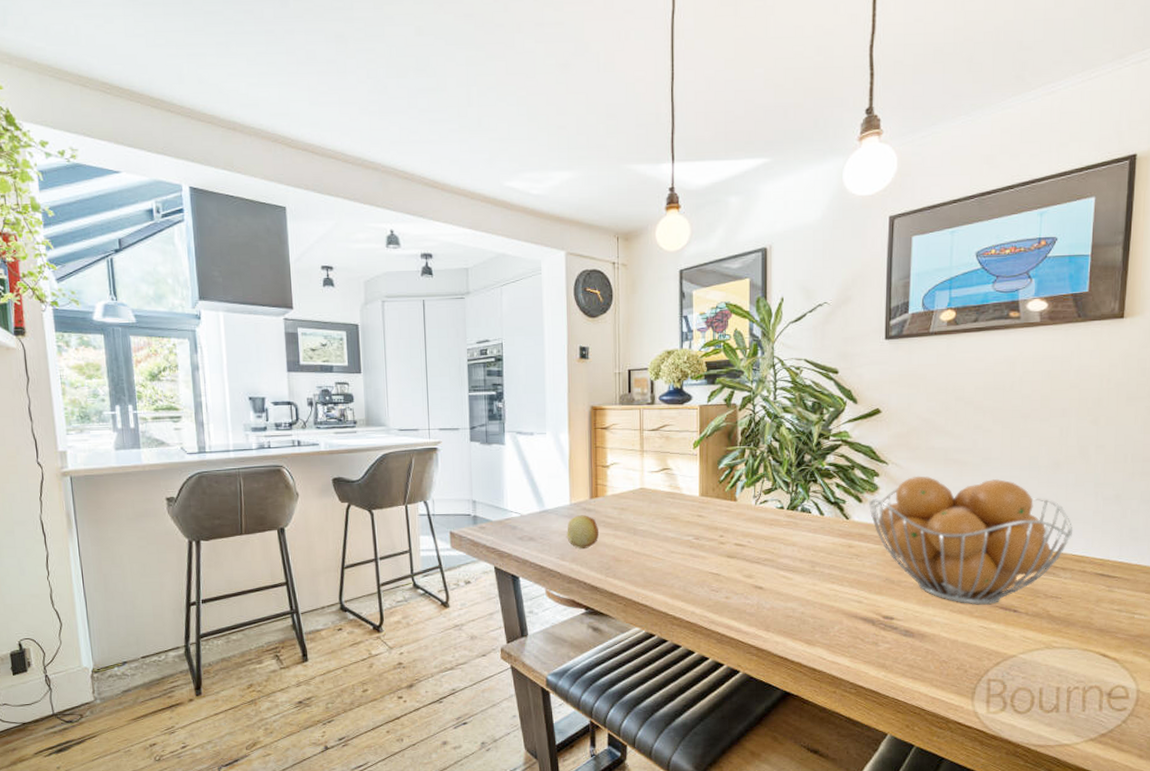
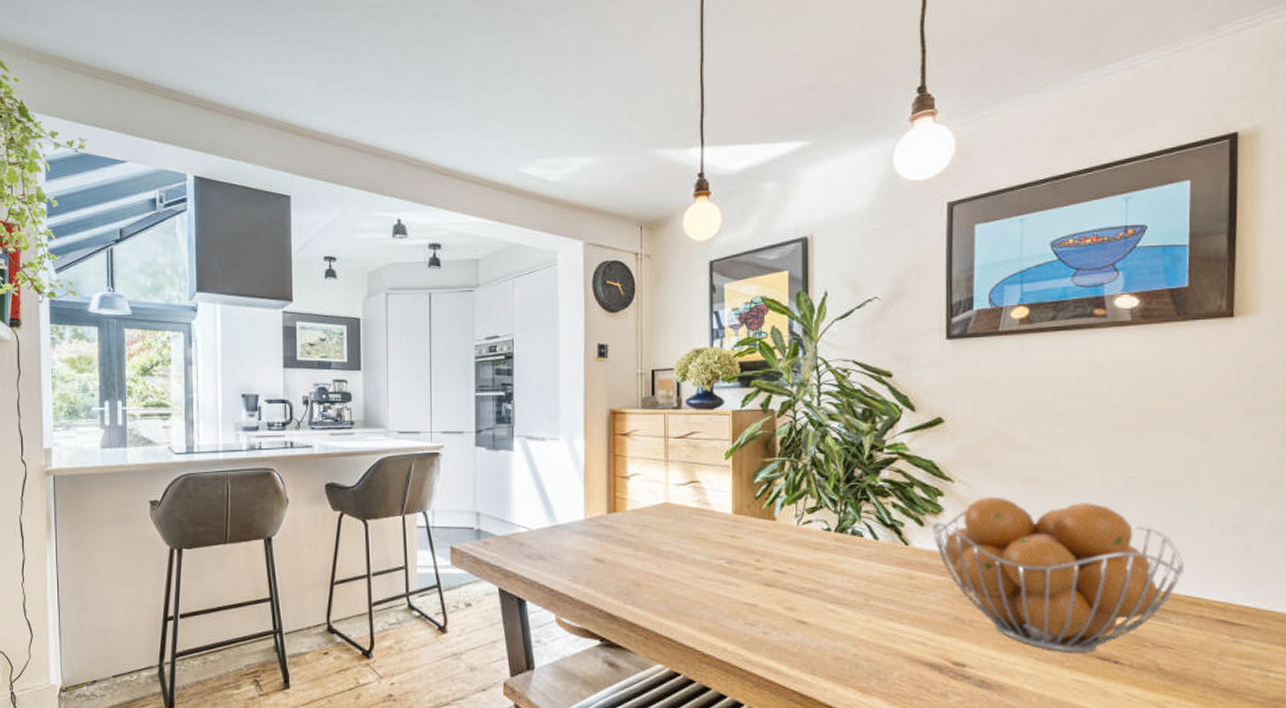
fruit: present [567,515,598,549] -> none [580,532,616,570]

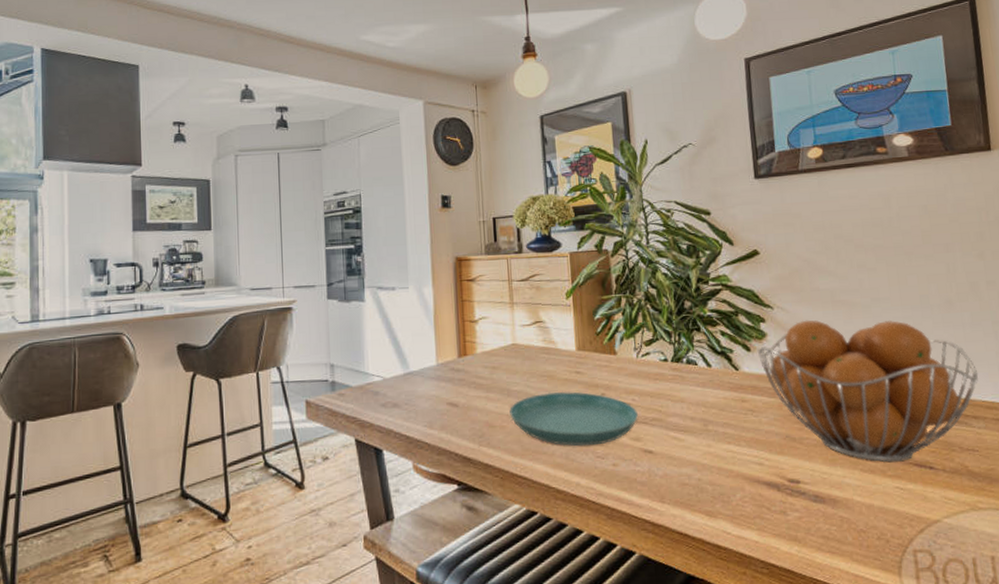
saucer: none [658,554,794,612] -> present [509,391,638,447]

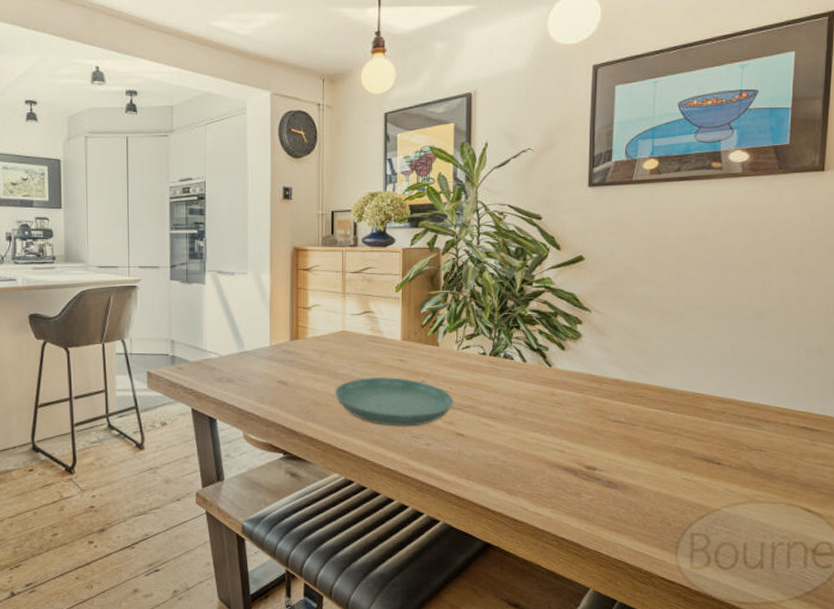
fruit basket: present [758,320,979,463] -> none [572,324,776,457]

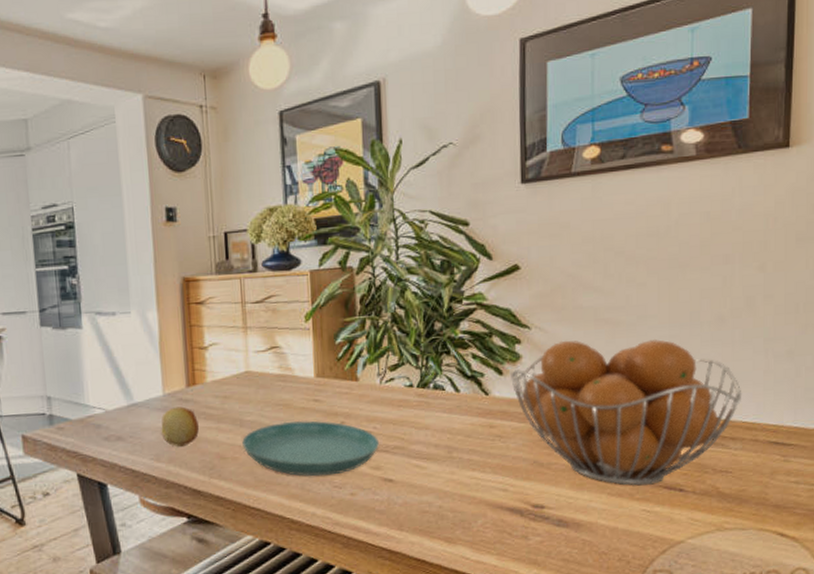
fruit: none [266,357,298,391] -> present [161,406,199,447]
fruit basket: none [572,324,776,457] -> present [511,338,742,486]

